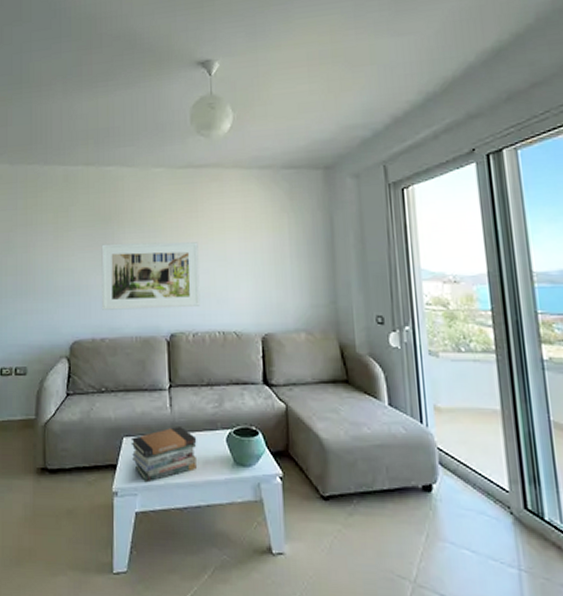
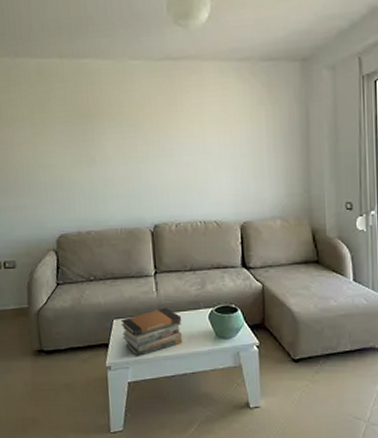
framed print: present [101,242,201,310] -> none [81,136,182,205]

